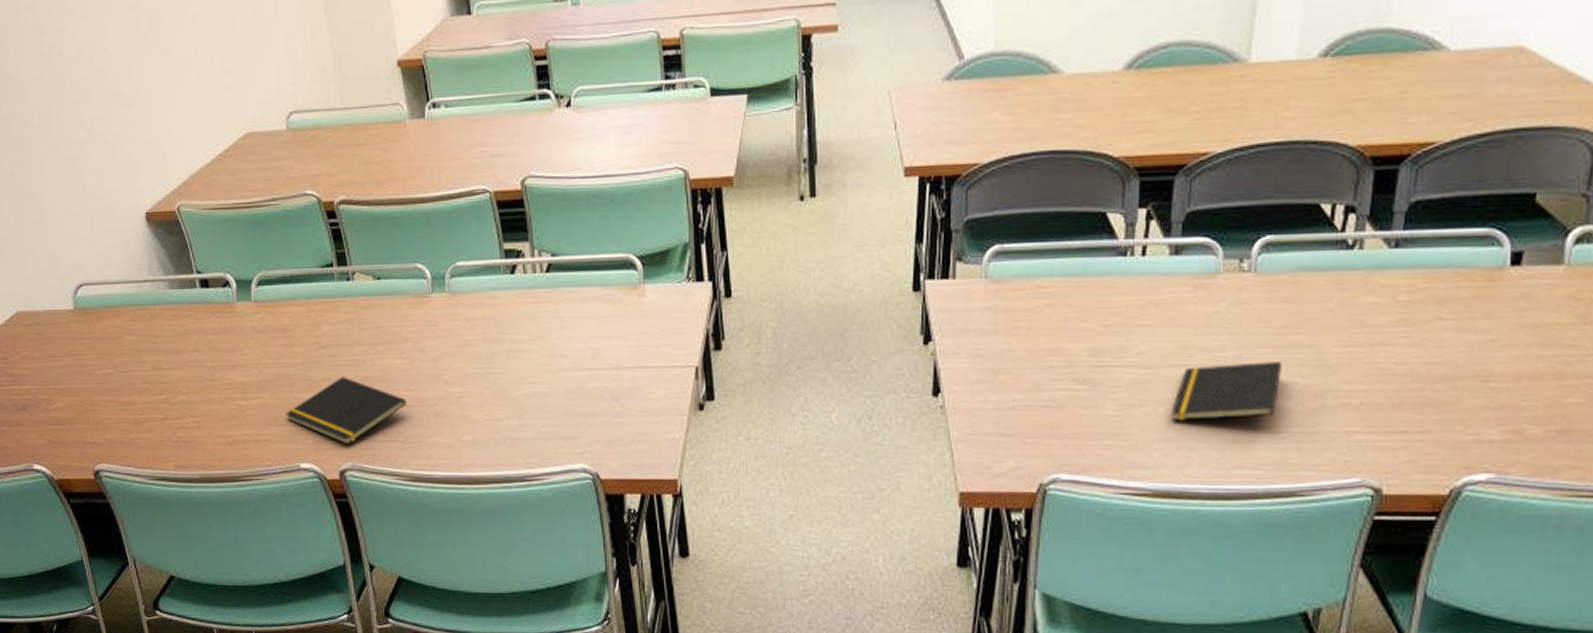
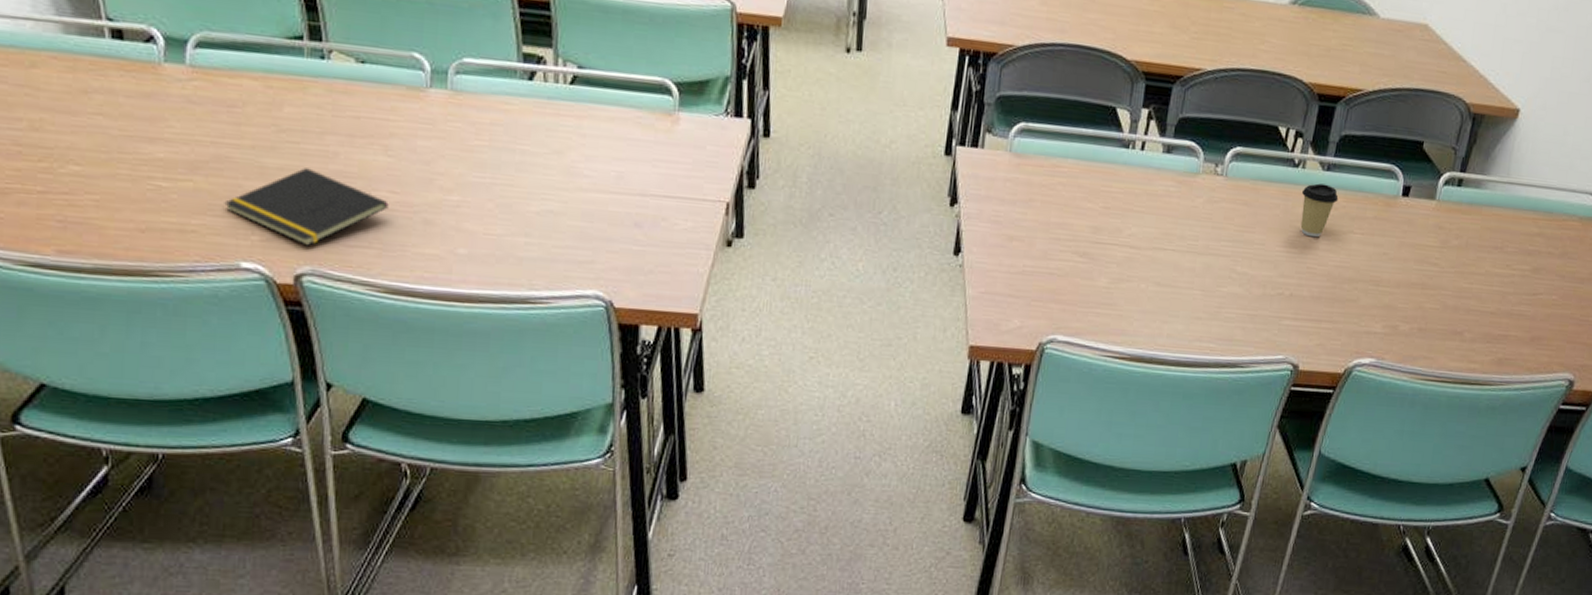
notepad: present [1171,362,1281,420] -> none [1151,251,1238,299]
coffee cup: none [1361,264,1416,331] -> present [1300,183,1339,238]

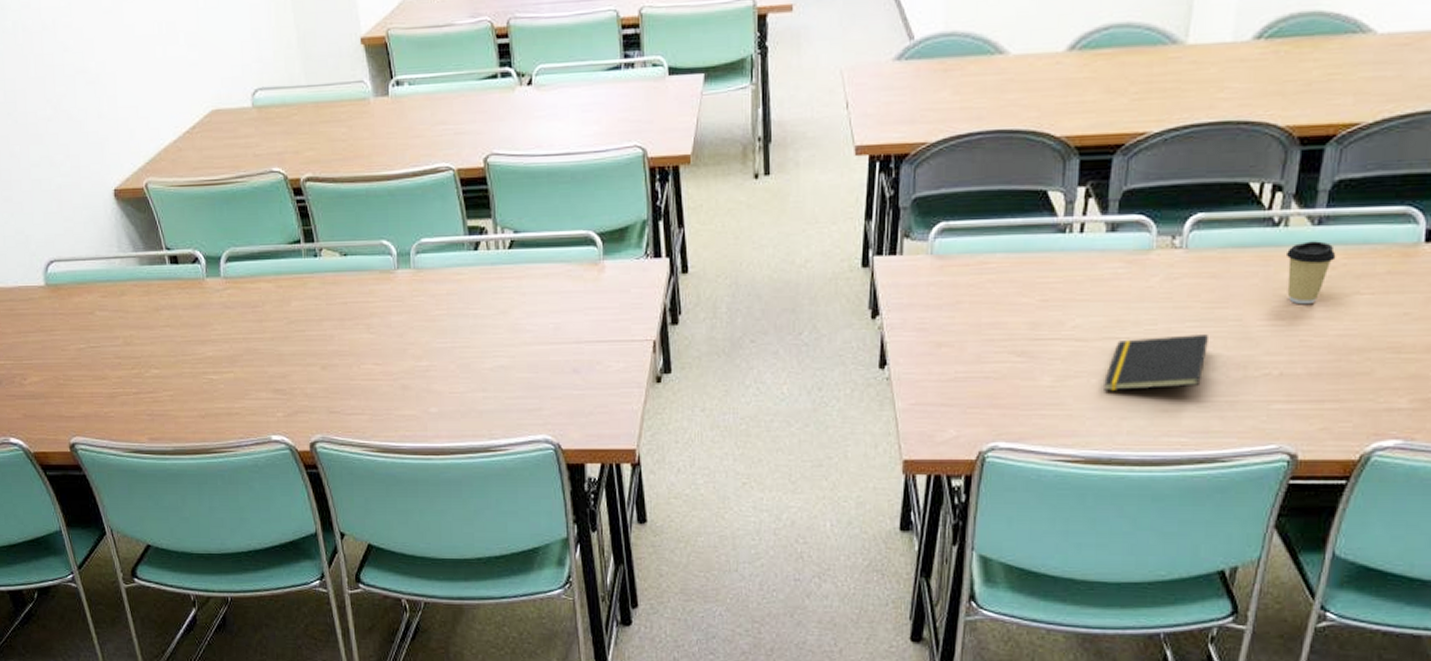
notepad: present [224,168,389,246] -> none [256,351,374,417]
notepad: none [1151,251,1238,299] -> present [1104,335,1208,390]

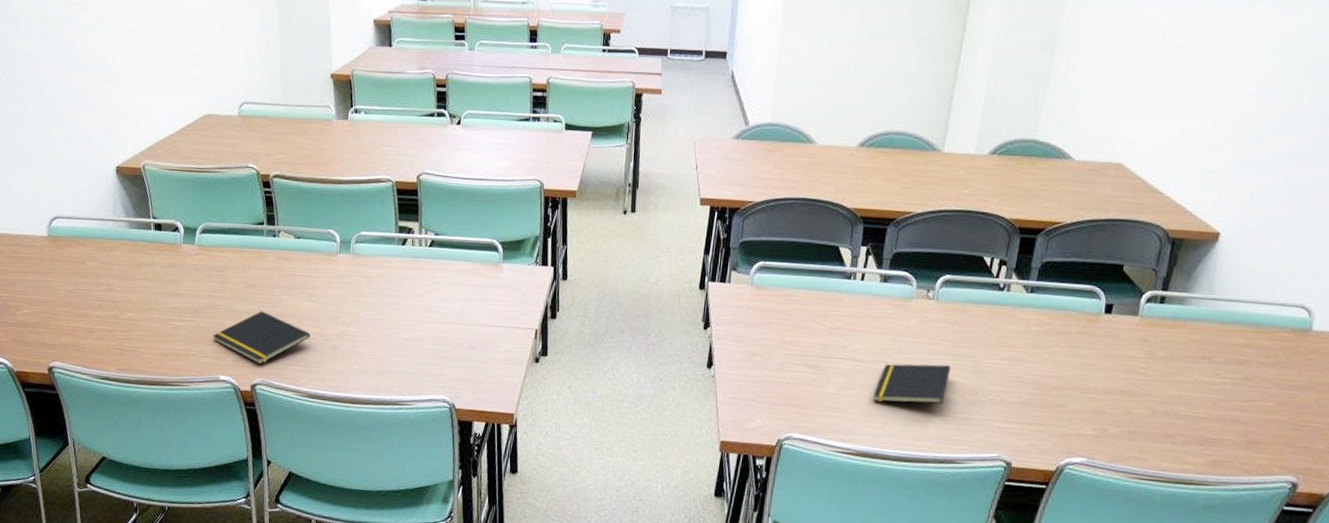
notepad: none [256,351,374,417] -> present [212,311,311,365]
coffee cup: present [1285,241,1336,305] -> none [1007,304,1043,351]

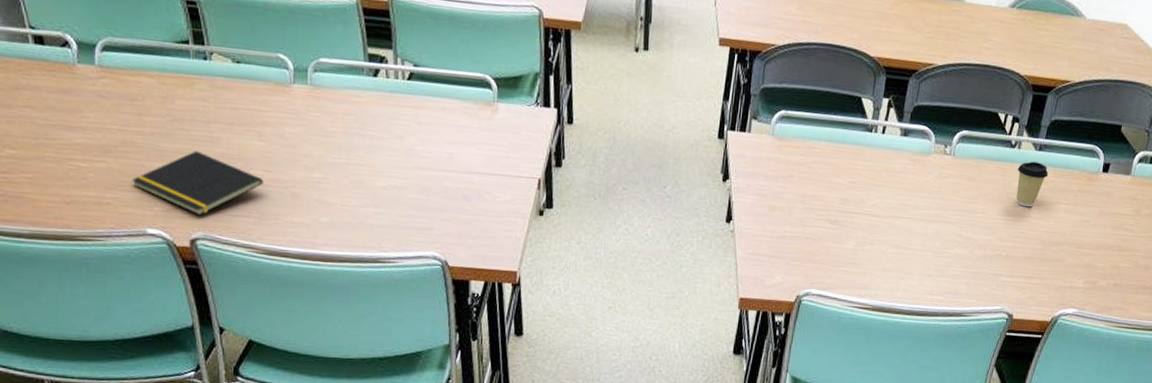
notepad: present [873,363,950,404] -> none [890,219,963,259]
coffee cup: none [1007,304,1043,351] -> present [1016,161,1049,208]

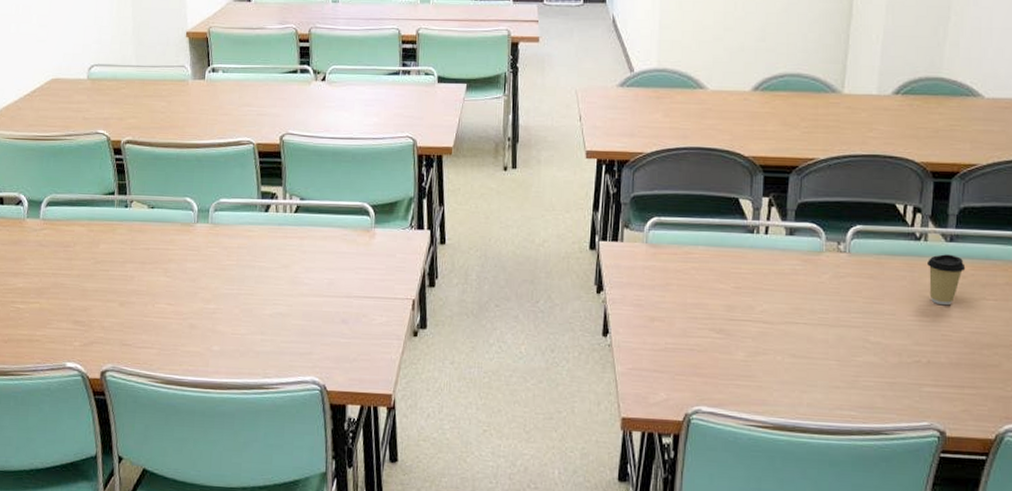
notepad: present [132,151,264,216] -> none [58,289,166,349]

